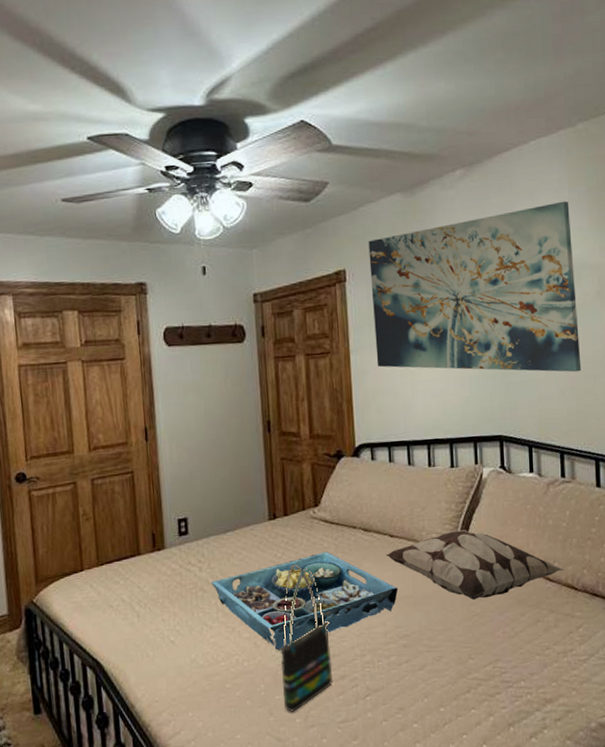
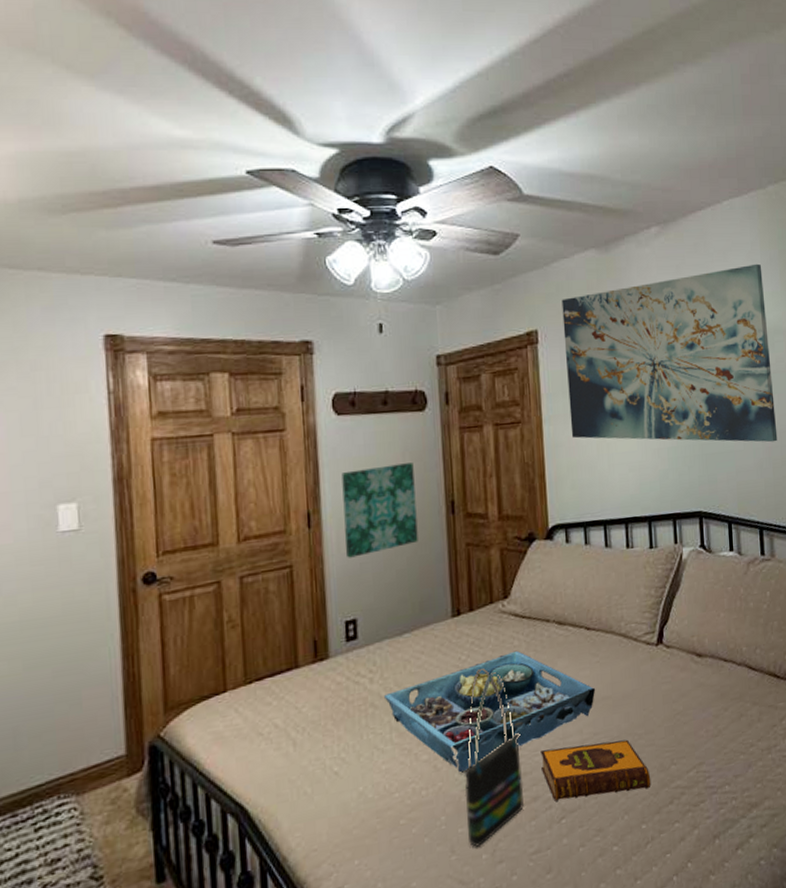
wall art: none [172,387,239,467] -> present [341,462,418,558]
hardback book: none [348,634,450,681] -> present [540,739,651,801]
decorative pillow: present [386,530,564,600] -> none [582,617,766,696]

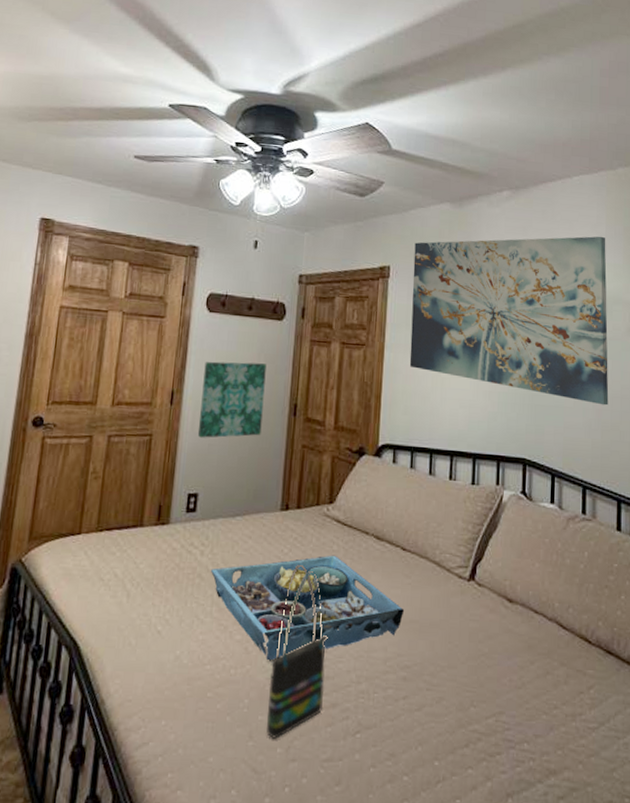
hardback book: present [540,739,651,801] -> none [343,659,449,725]

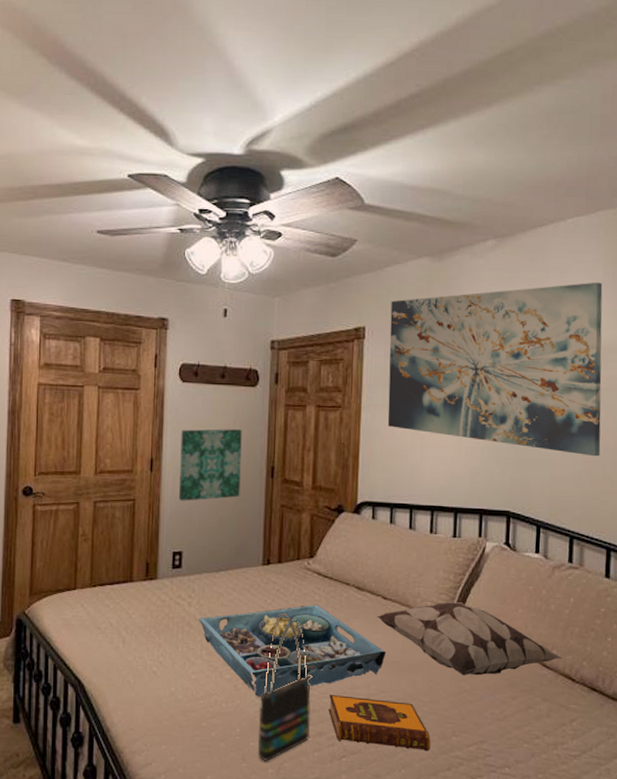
hardback book: none [343,659,449,725] -> present [329,695,431,752]
decorative pillow: none [396,554,579,637] -> present [377,602,563,676]

